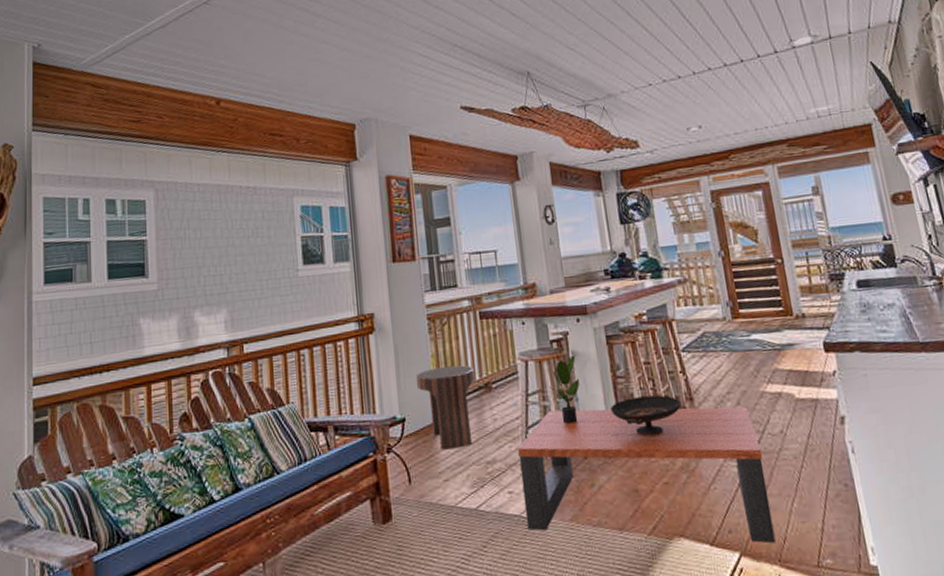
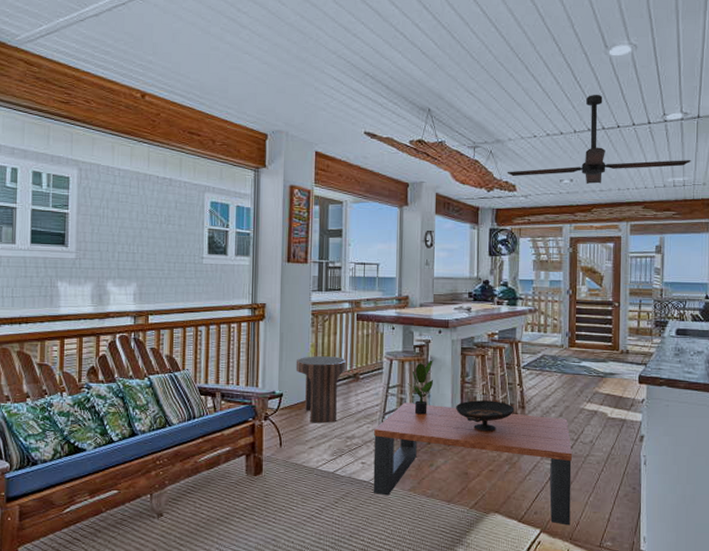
ceiling fan: none [625,29,833,132] -> present [507,94,691,185]

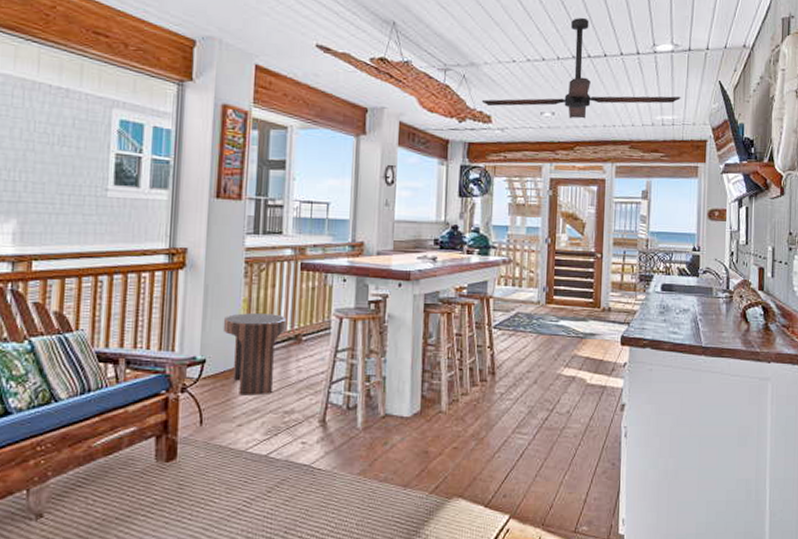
coffee table: present [373,402,572,526] -> none [314,369,547,509]
potted plant: present [408,360,433,415] -> none [360,318,391,383]
decorative bowl: present [456,399,515,433] -> none [416,365,484,404]

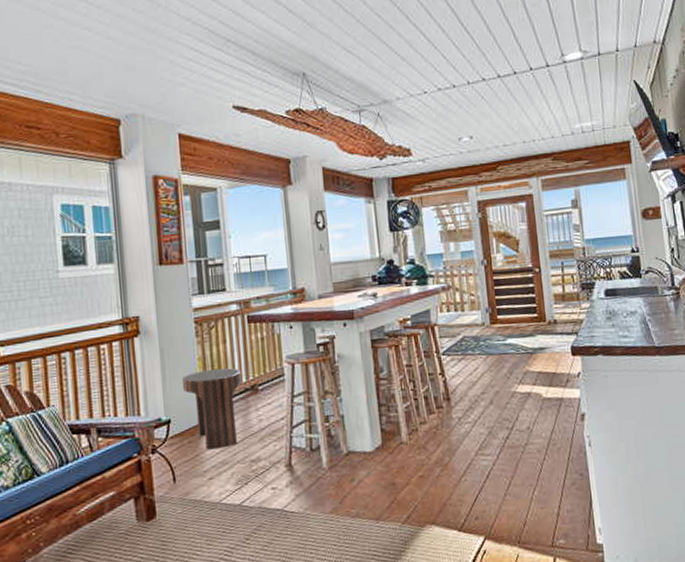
ceiling fan: present [481,17,681,119] -> none [399,39,598,141]

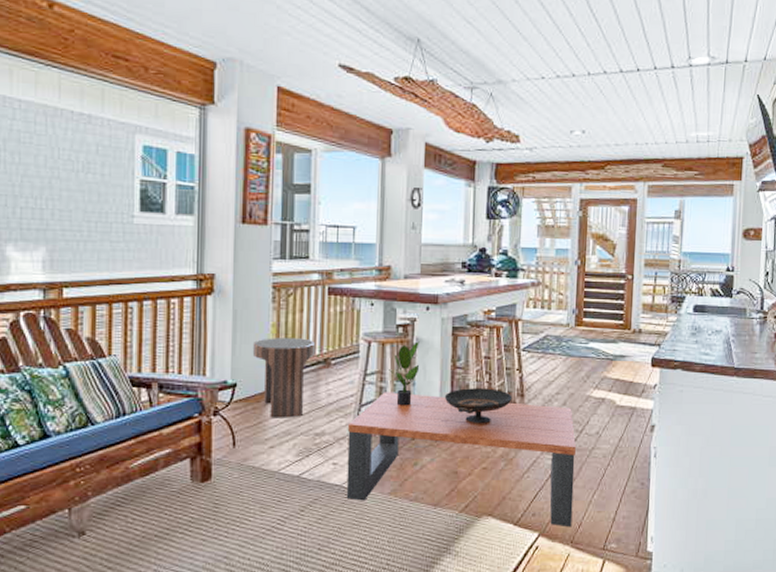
coffee table: none [282,406,517,528] -> present [346,392,576,527]
potted plant: none [315,358,344,424] -> present [389,341,419,406]
decorative bowl: none [373,394,439,434] -> present [445,387,513,425]

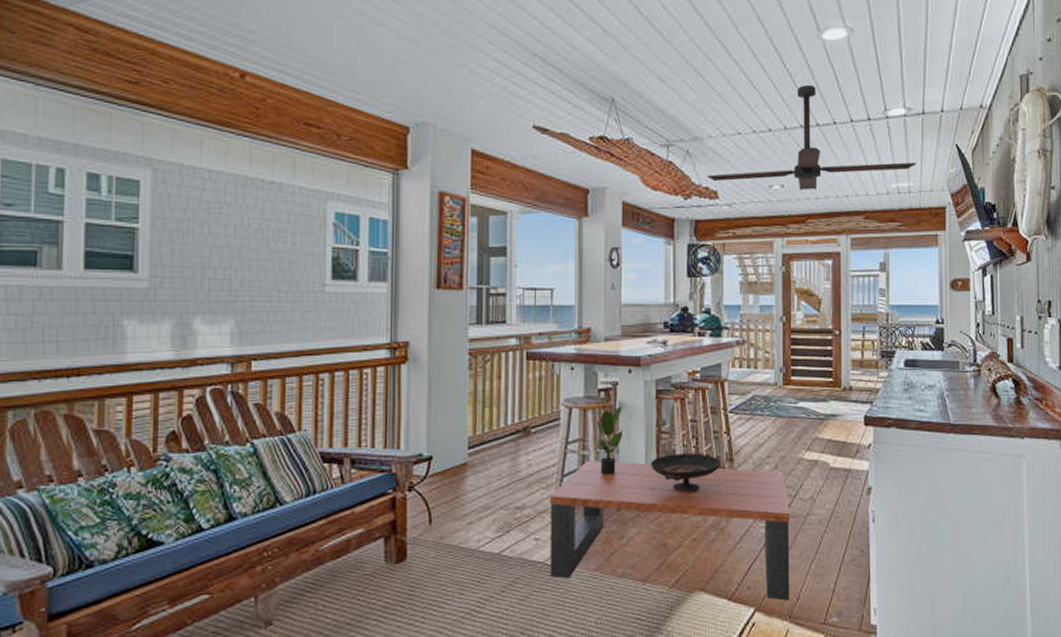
side table: present [252,338,315,418] -> none [449,406,513,492]
ceiling fan: none [509,30,717,137] -> present [707,84,917,191]

